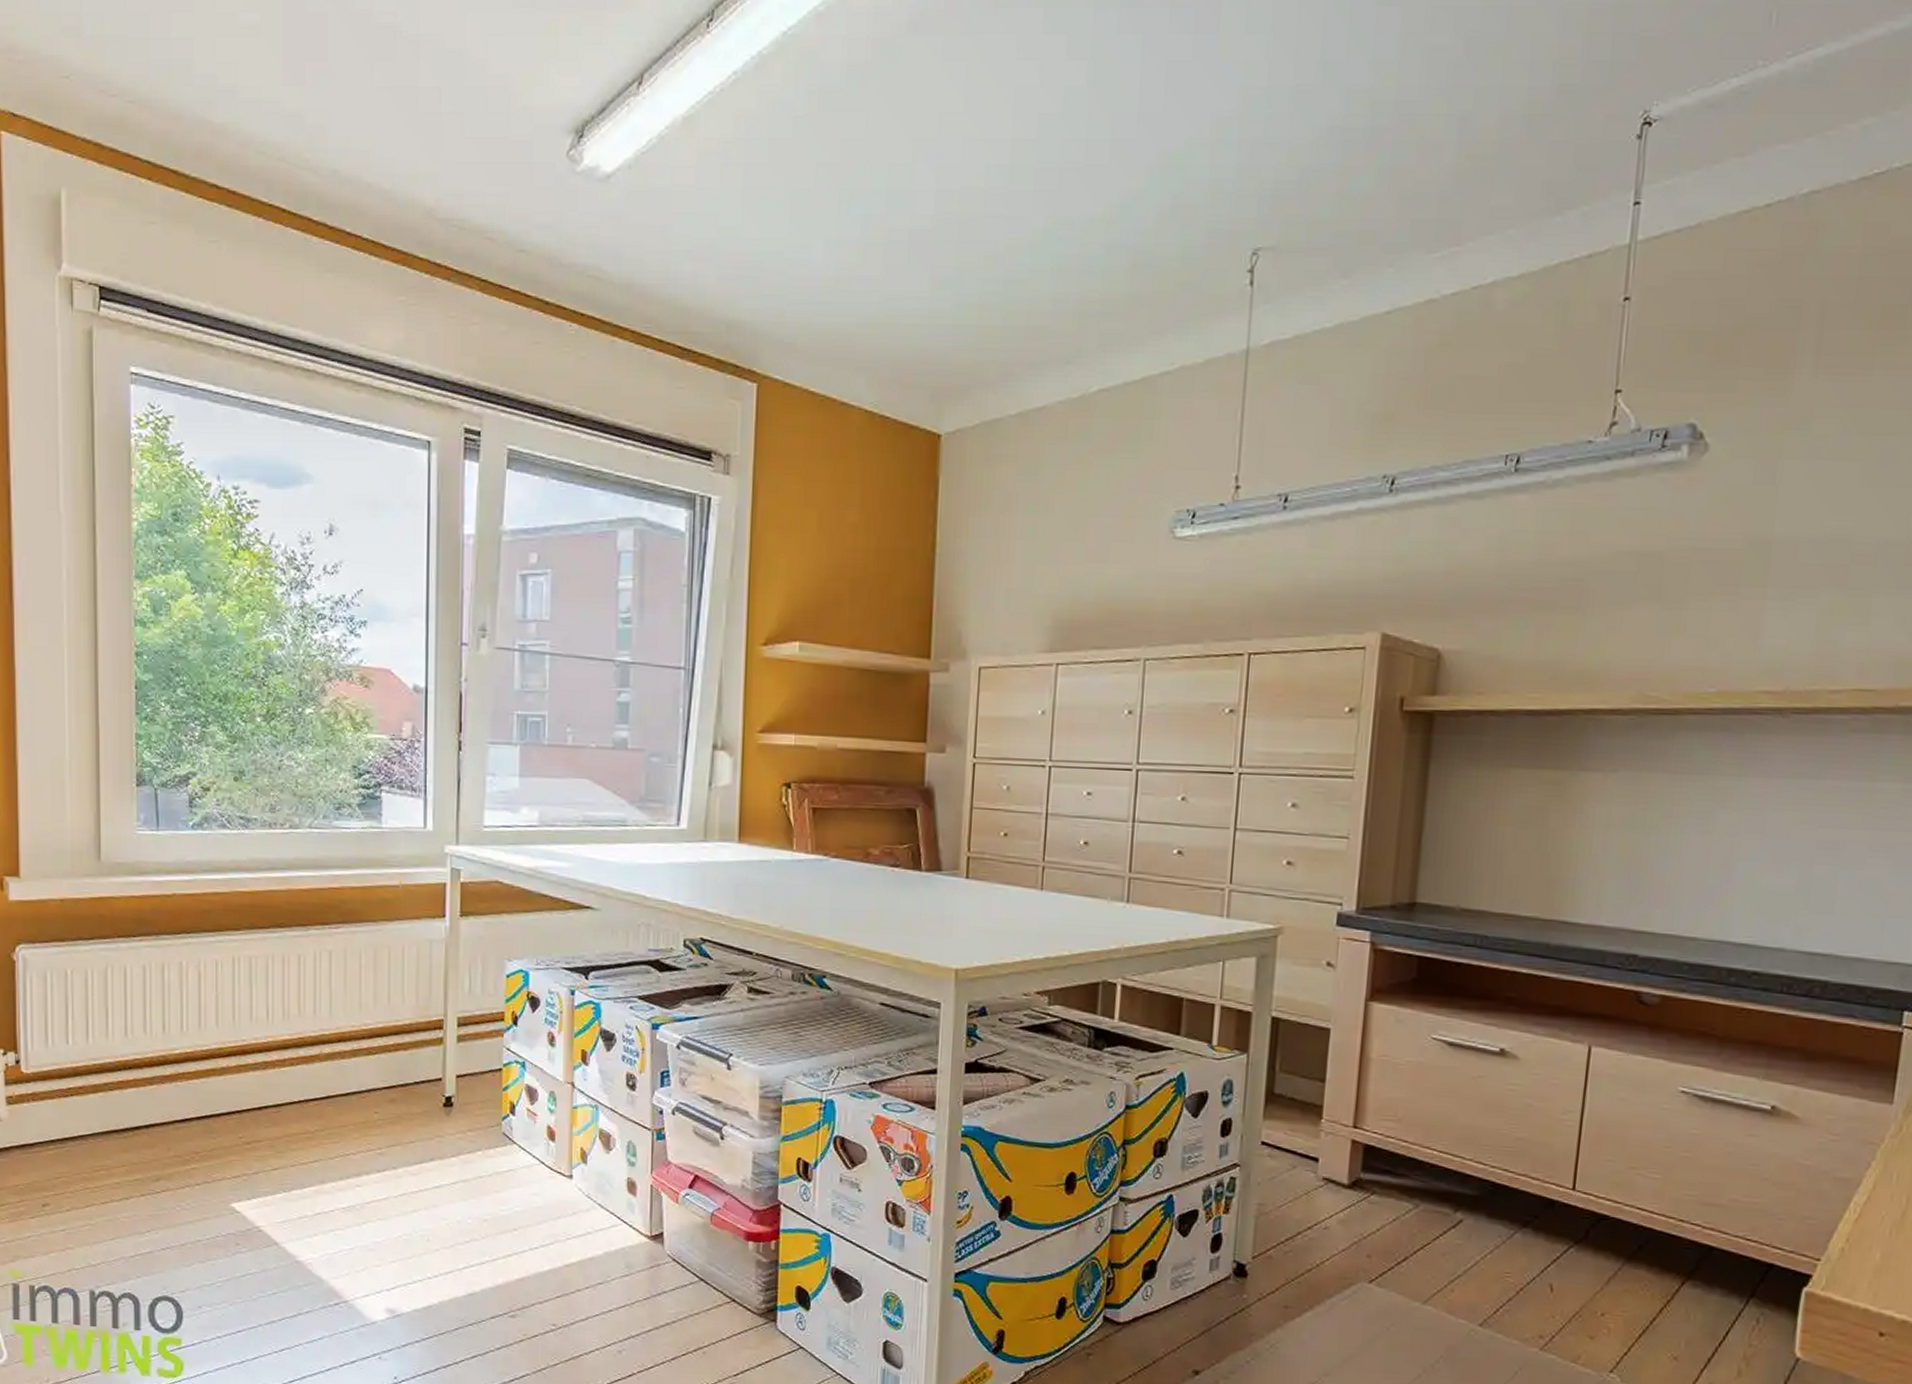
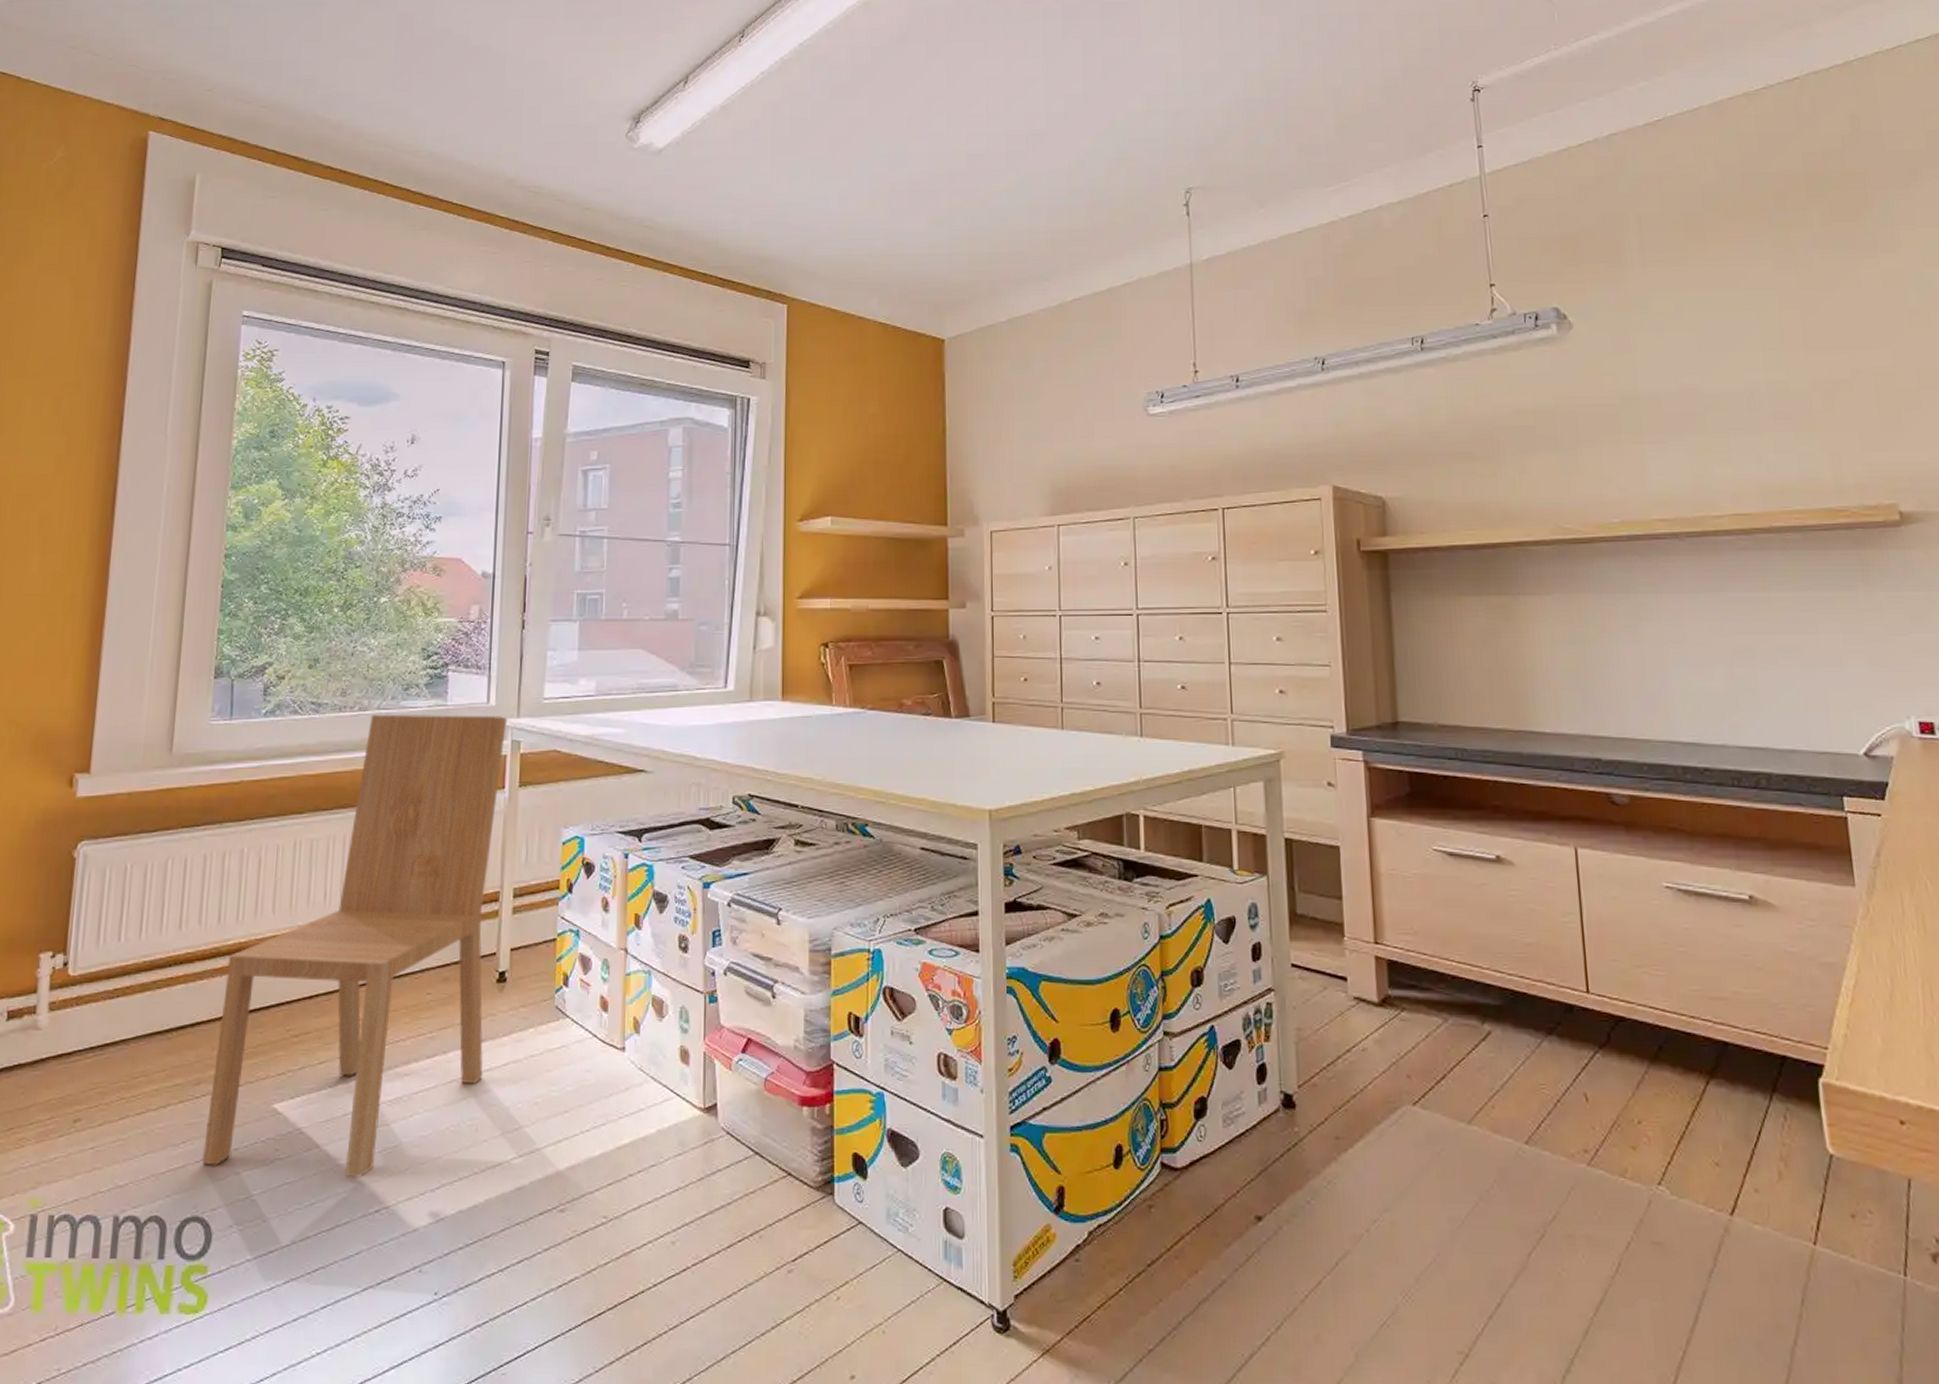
dining chair: none [167,834,446,1274] -> present [202,714,508,1178]

